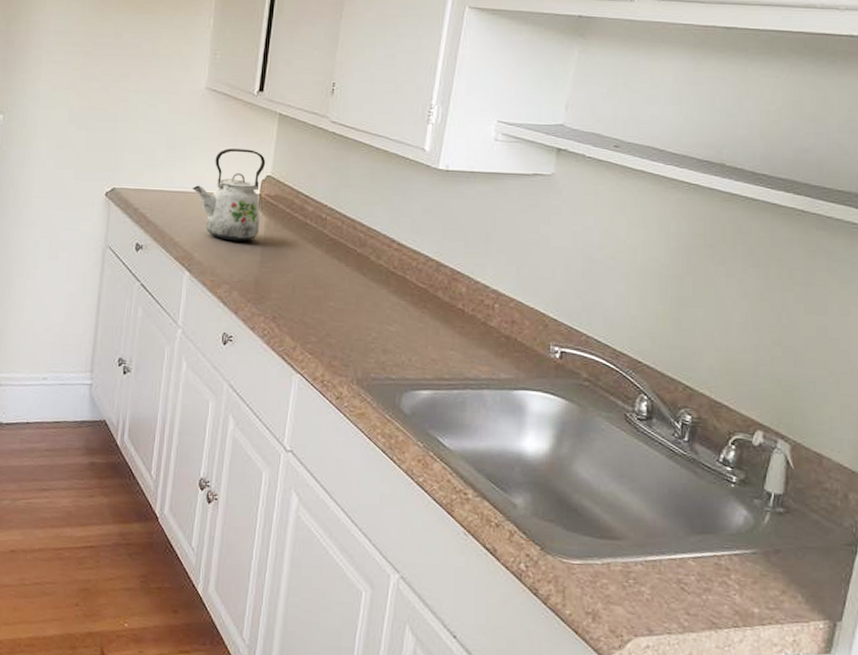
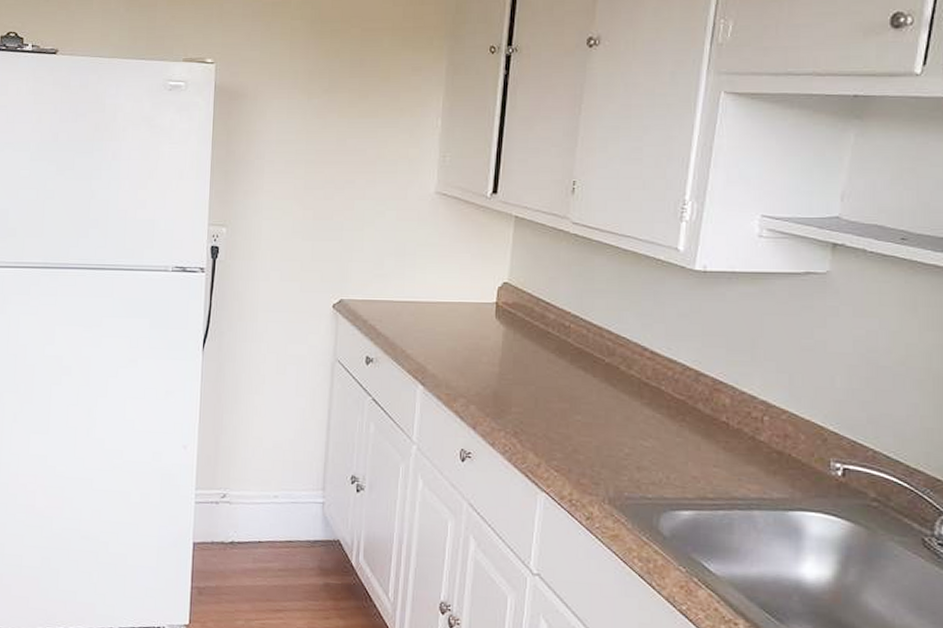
kettle: present [192,148,266,241] -> none [423,255,502,352]

